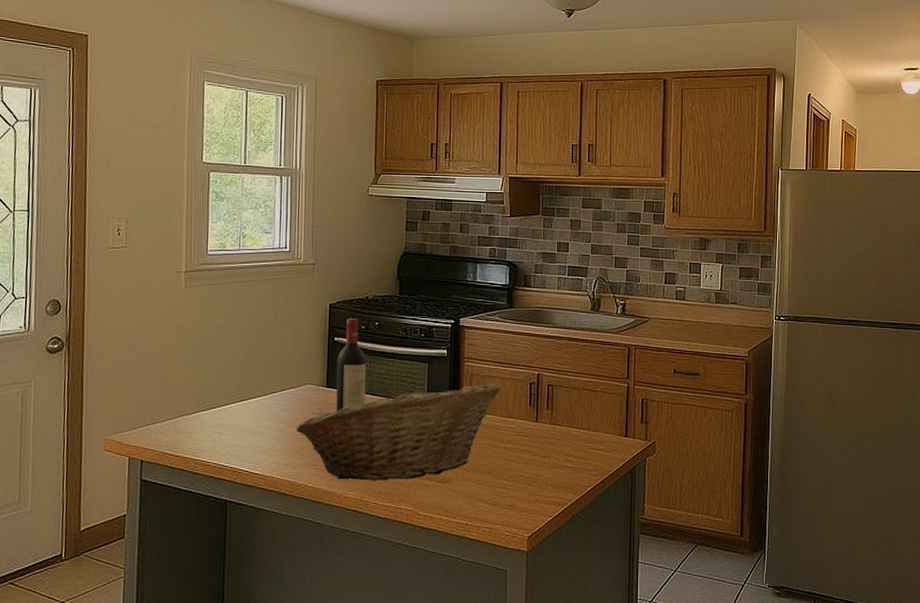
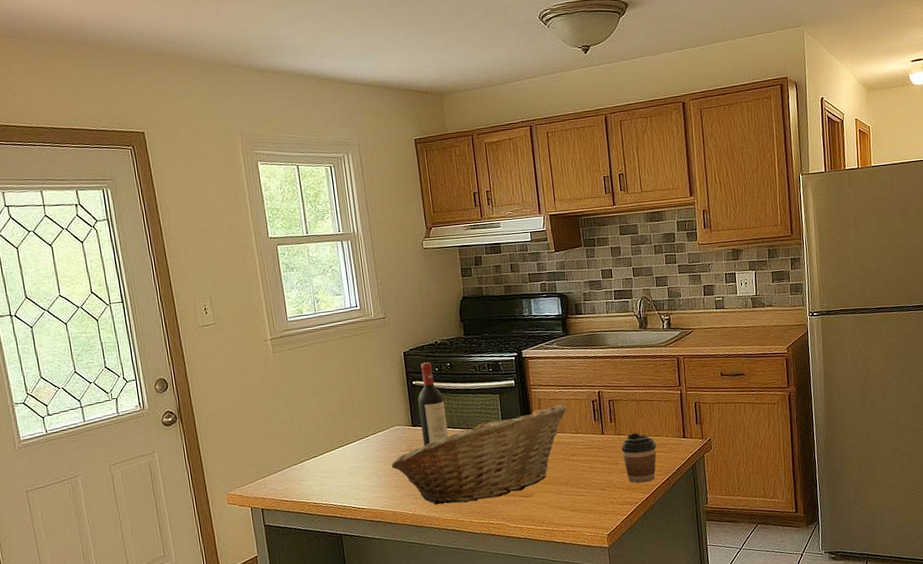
coffee cup: none [555,424,595,482] -> present [621,432,657,484]

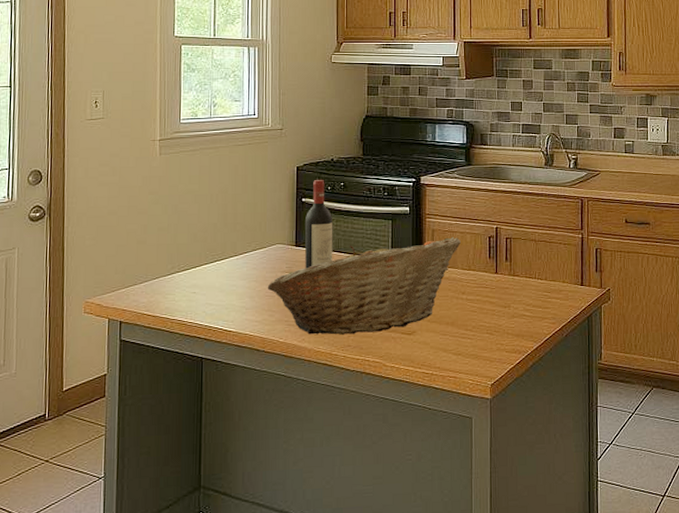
coffee cup: present [621,432,657,484] -> none [515,275,553,331]

